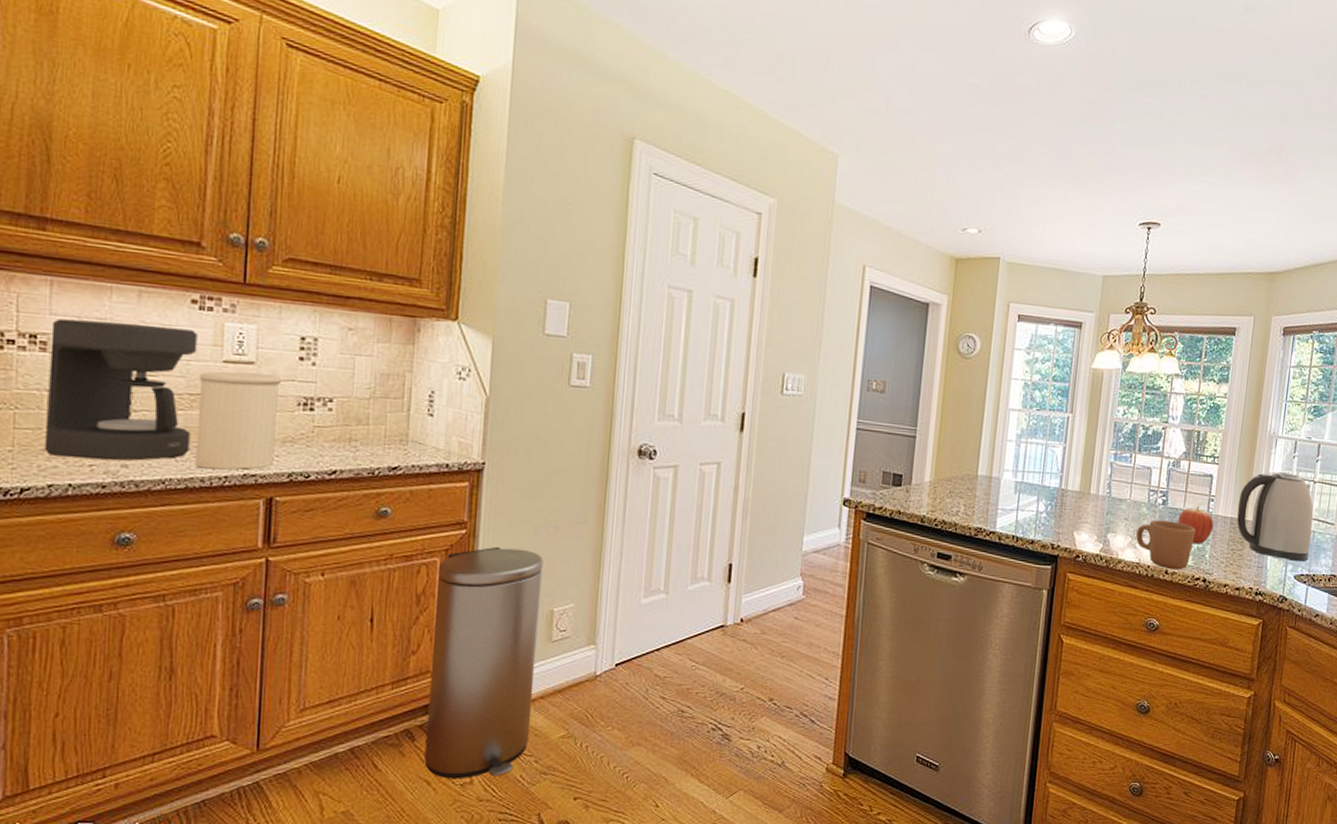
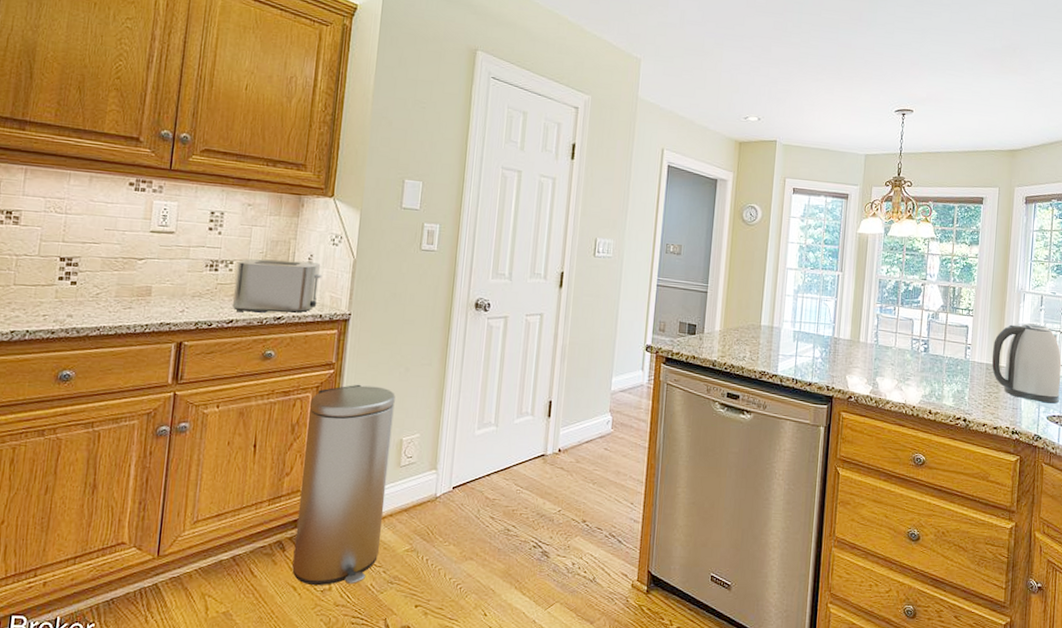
coffee maker: present [44,318,198,462] -> none [10,198,133,312]
canister: present [194,371,281,470] -> none [123,239,194,320]
toaster: none [334,395,448,463] -> present [232,258,323,314]
mug: present [1136,520,1196,570] -> none [902,365,955,411]
fruit: present [1178,506,1215,544] -> none [938,354,972,388]

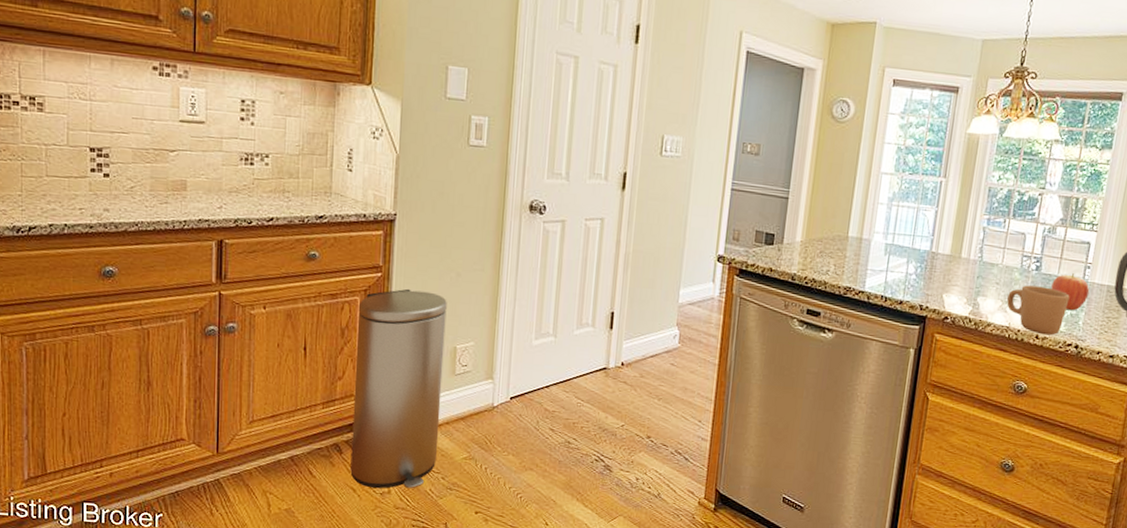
toaster: present [232,258,323,314] -> none [271,152,365,213]
mug: none [902,365,955,411] -> present [1007,285,1070,336]
fruit: none [938,354,972,388] -> present [1051,273,1090,311]

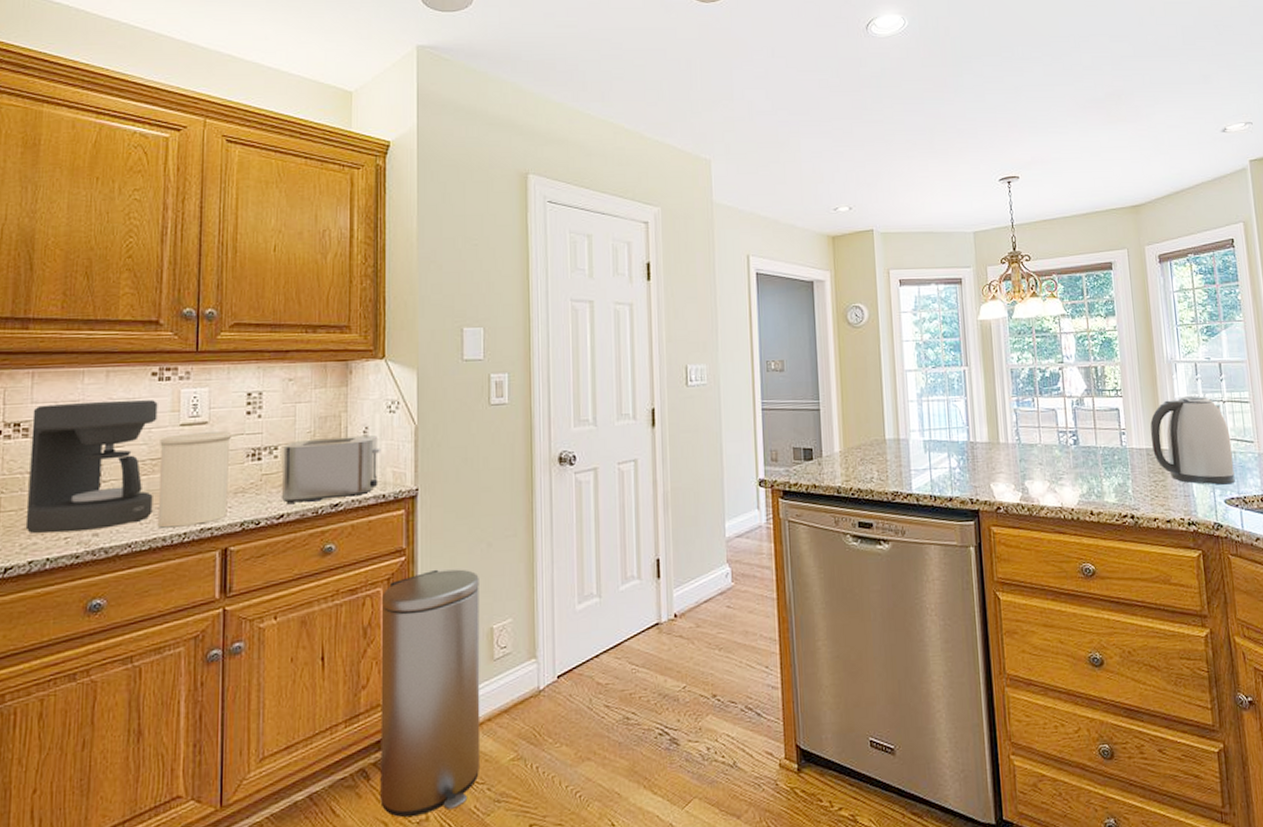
coffee maker: none [45,83,159,206] -> present [25,400,158,534]
canister: none [160,129,226,216] -> present [157,431,231,528]
toaster: none [271,152,365,213] -> present [281,436,382,503]
mug: present [1007,285,1070,336] -> none [1053,460,1114,510]
fruit: present [1051,273,1090,311] -> none [1092,442,1131,481]

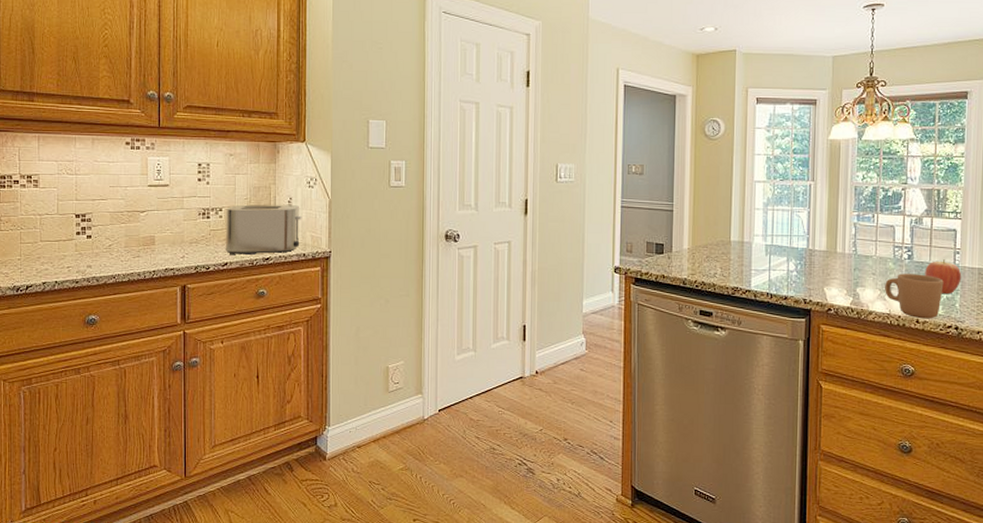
coffee maker: present [25,400,158,534] -> none [39,162,131,263]
canister: present [157,431,231,528] -> none [133,193,186,266]
pedal bin: present [380,569,481,817] -> none [301,316,378,501]
mug: none [1053,460,1114,510] -> present [885,273,944,319]
fruit: none [1092,442,1131,481] -> present [925,259,962,295]

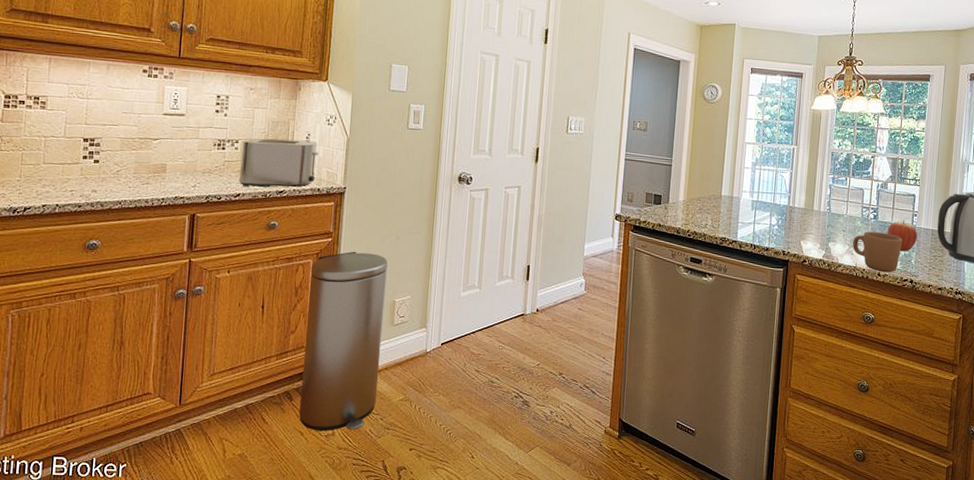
pedal bin: none [301,316,378,501] -> present [299,251,388,431]

